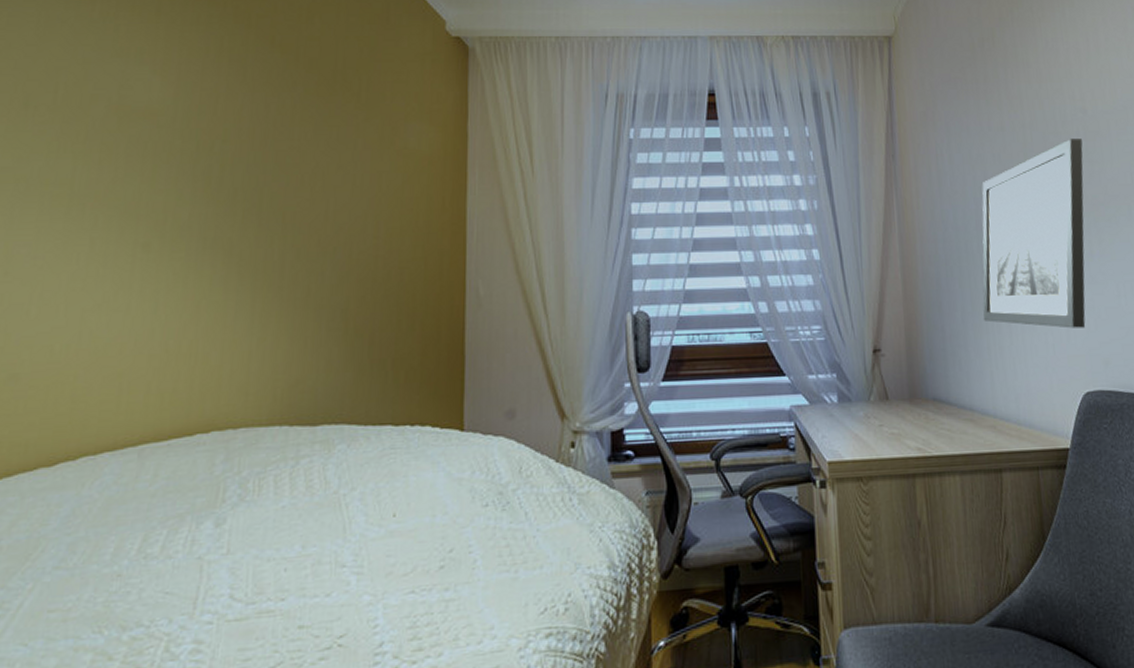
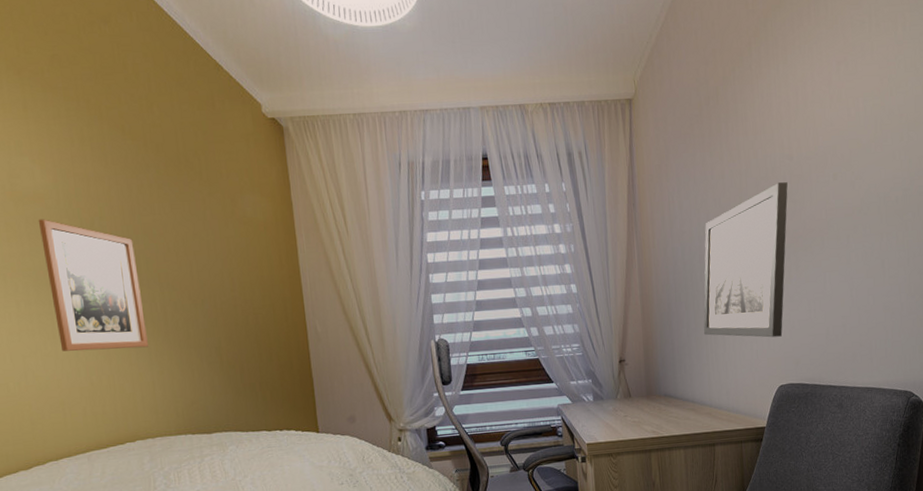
picture frame: none [135,139,259,307] -> present [38,219,148,351]

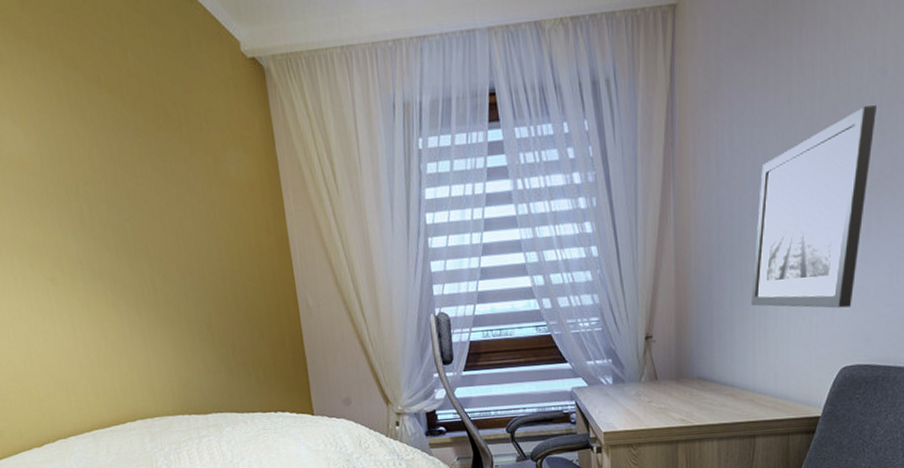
picture frame: present [38,219,148,351] -> none [25,186,141,328]

